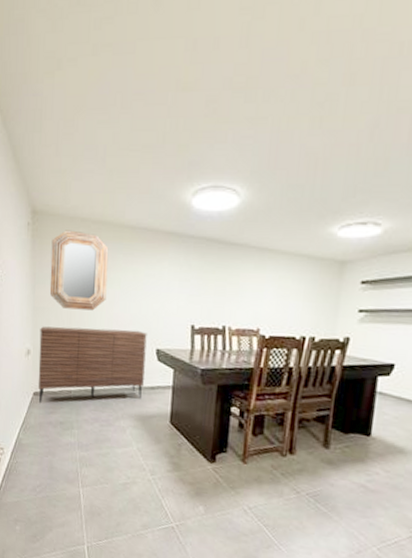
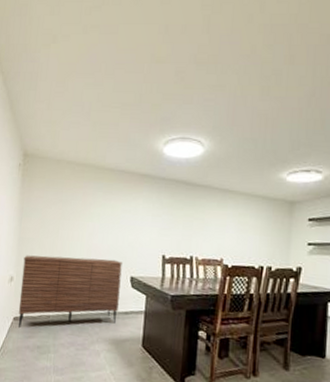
home mirror: present [49,230,109,311] -> none [35,170,91,241]

